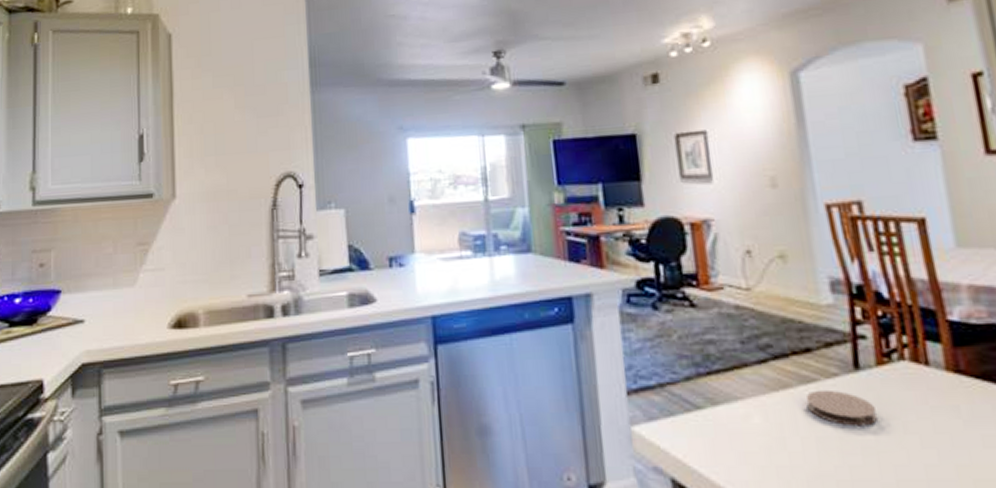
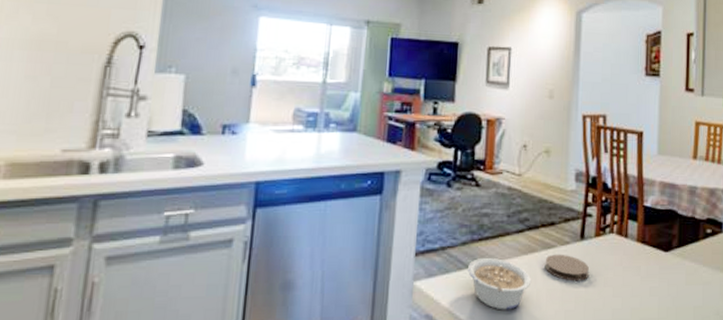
legume: none [698,395,791,464] -> present [468,257,532,310]

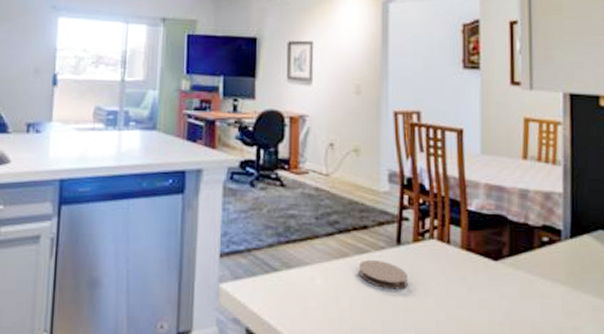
legume: present [468,257,532,310] -> none [276,261,345,317]

